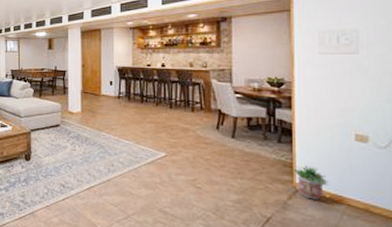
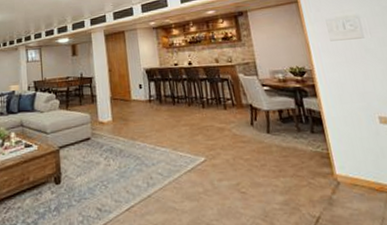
potted plant: present [293,165,328,200] -> none [331,154,366,191]

